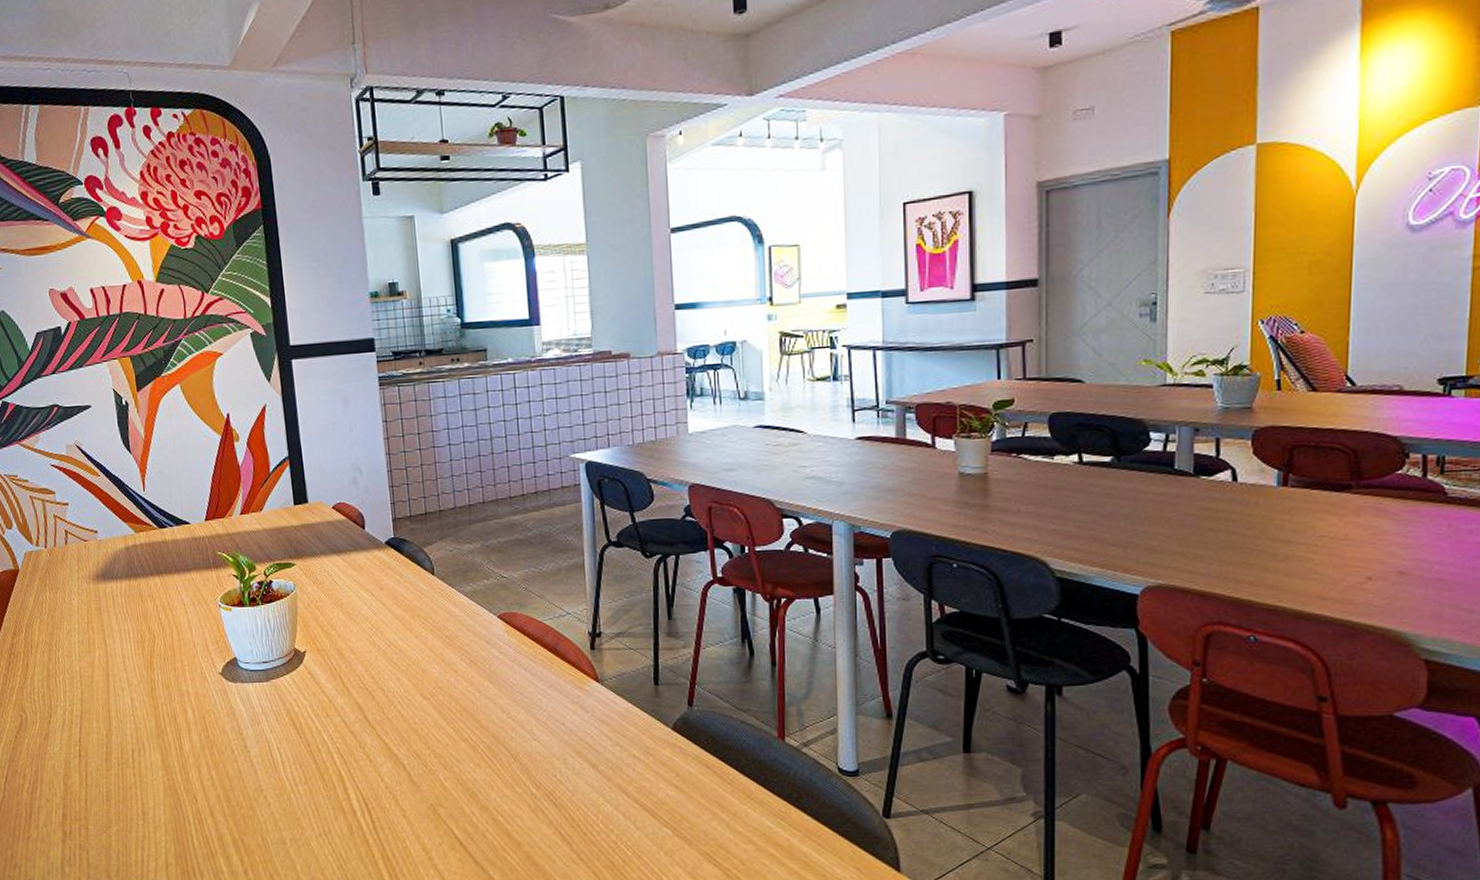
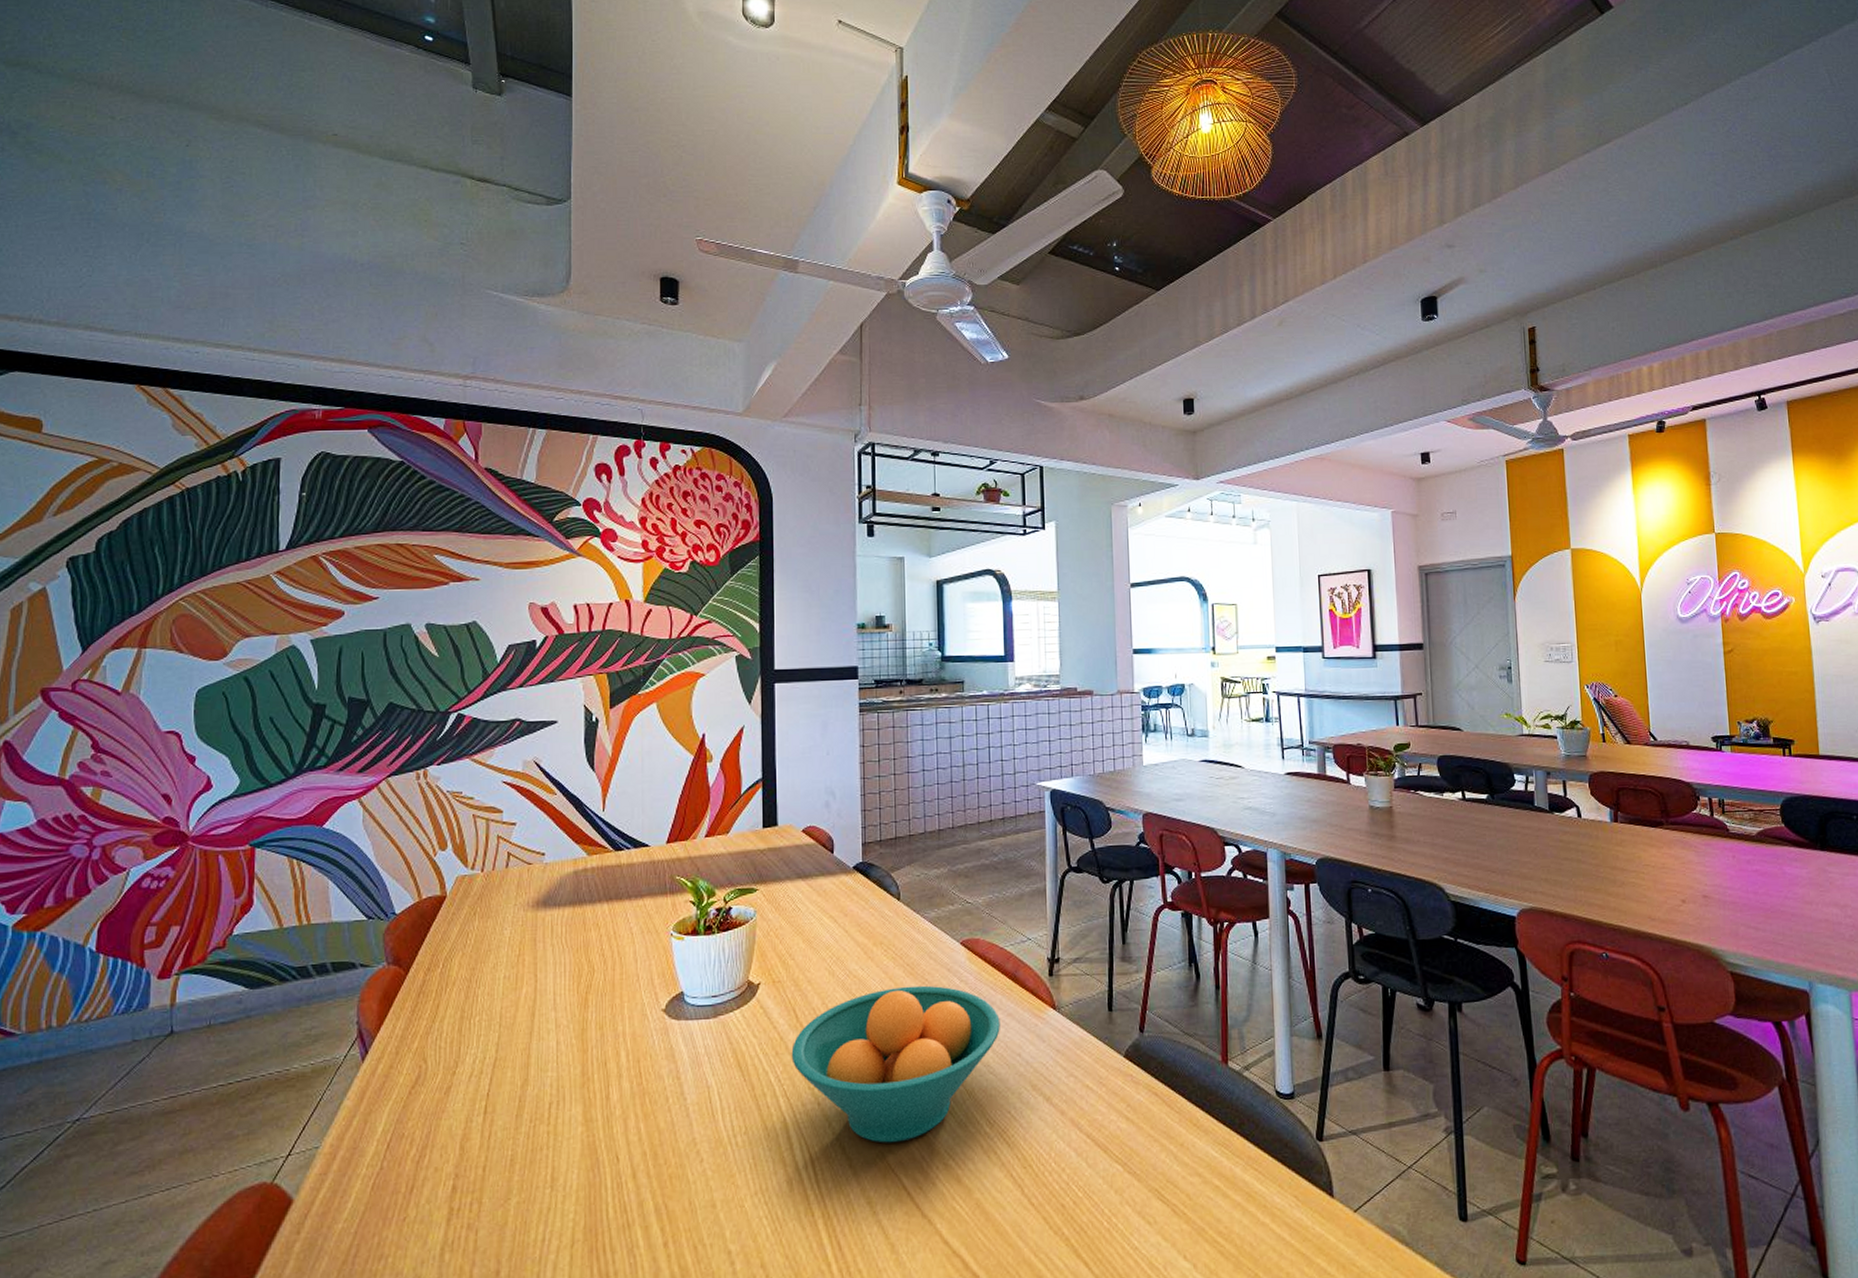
fruit bowl: none [340,656,543,798] -> present [791,985,1000,1143]

